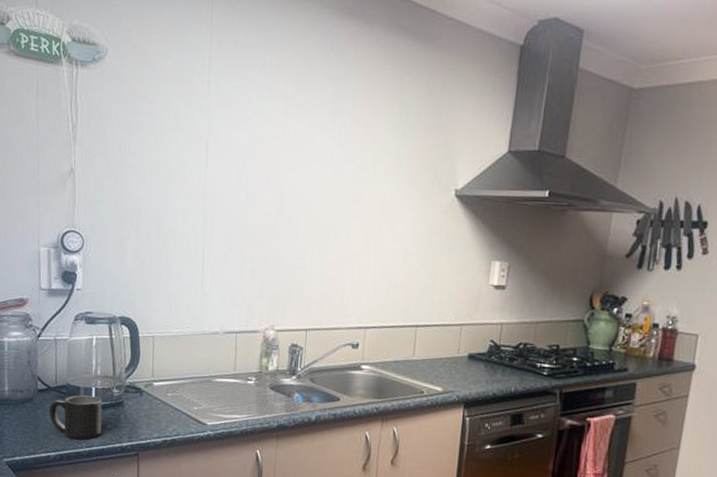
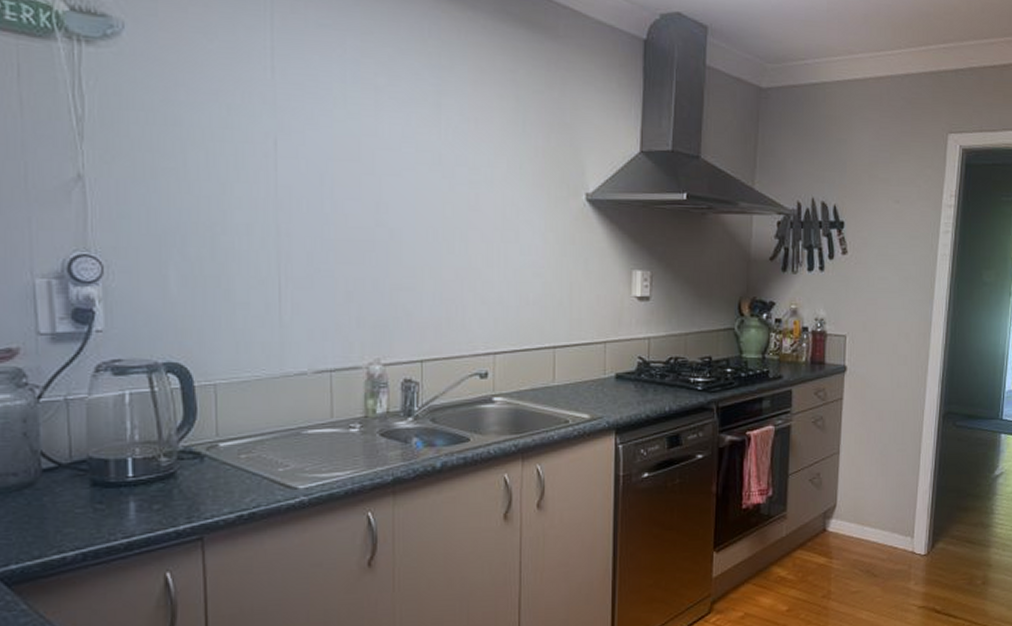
mug: present [49,395,102,440] -> none [61,469,145,529]

